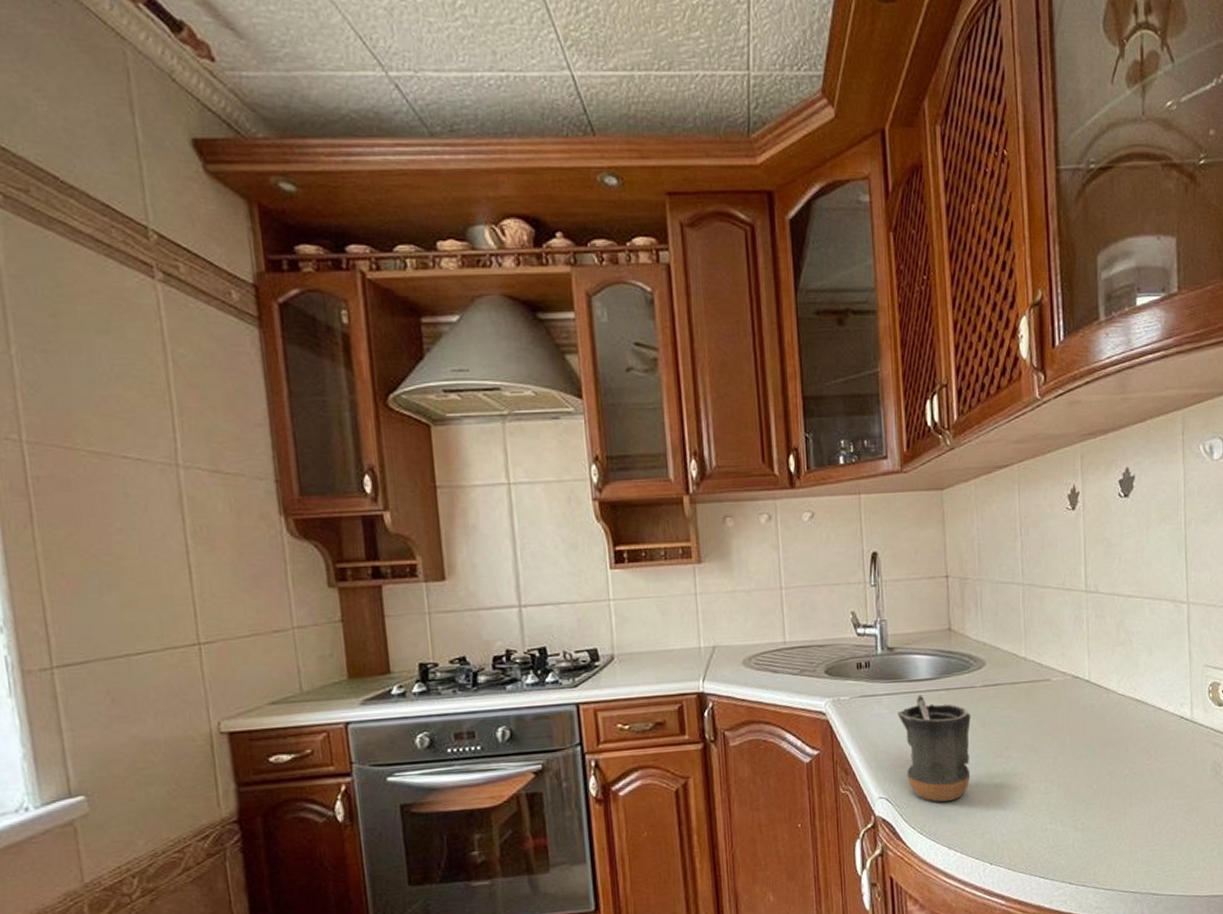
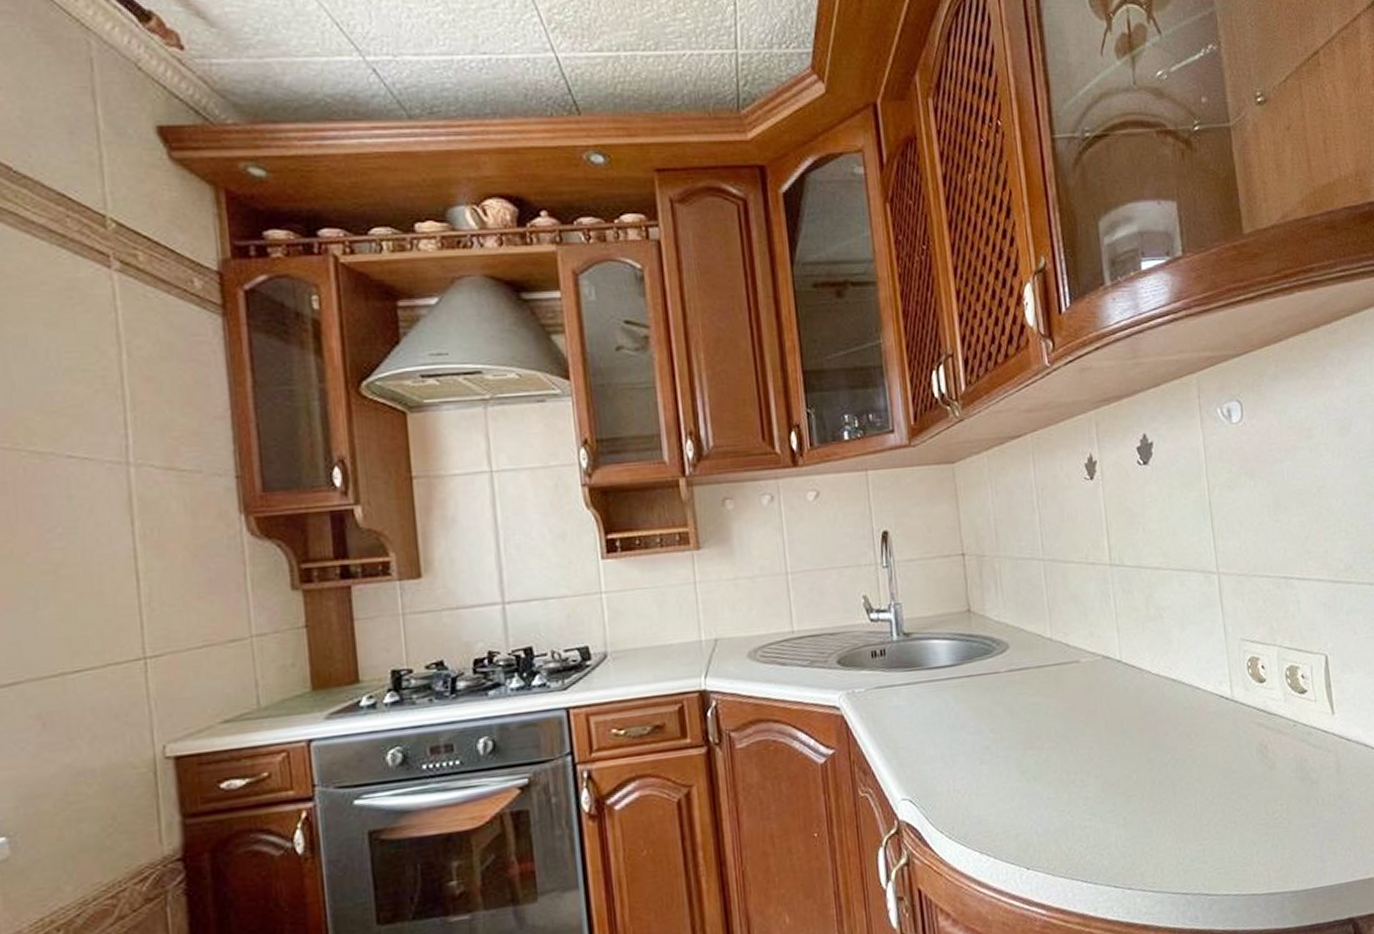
mug: present [897,695,971,802] -> none [917,683,1000,802]

